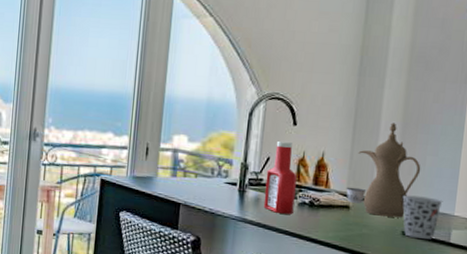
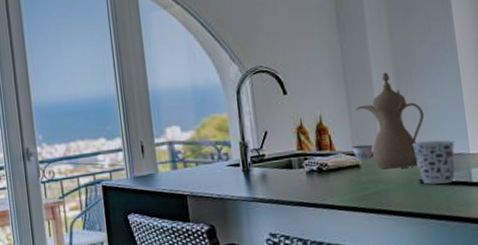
ketchup bottle: present [263,141,297,215] -> none [267,112,304,186]

